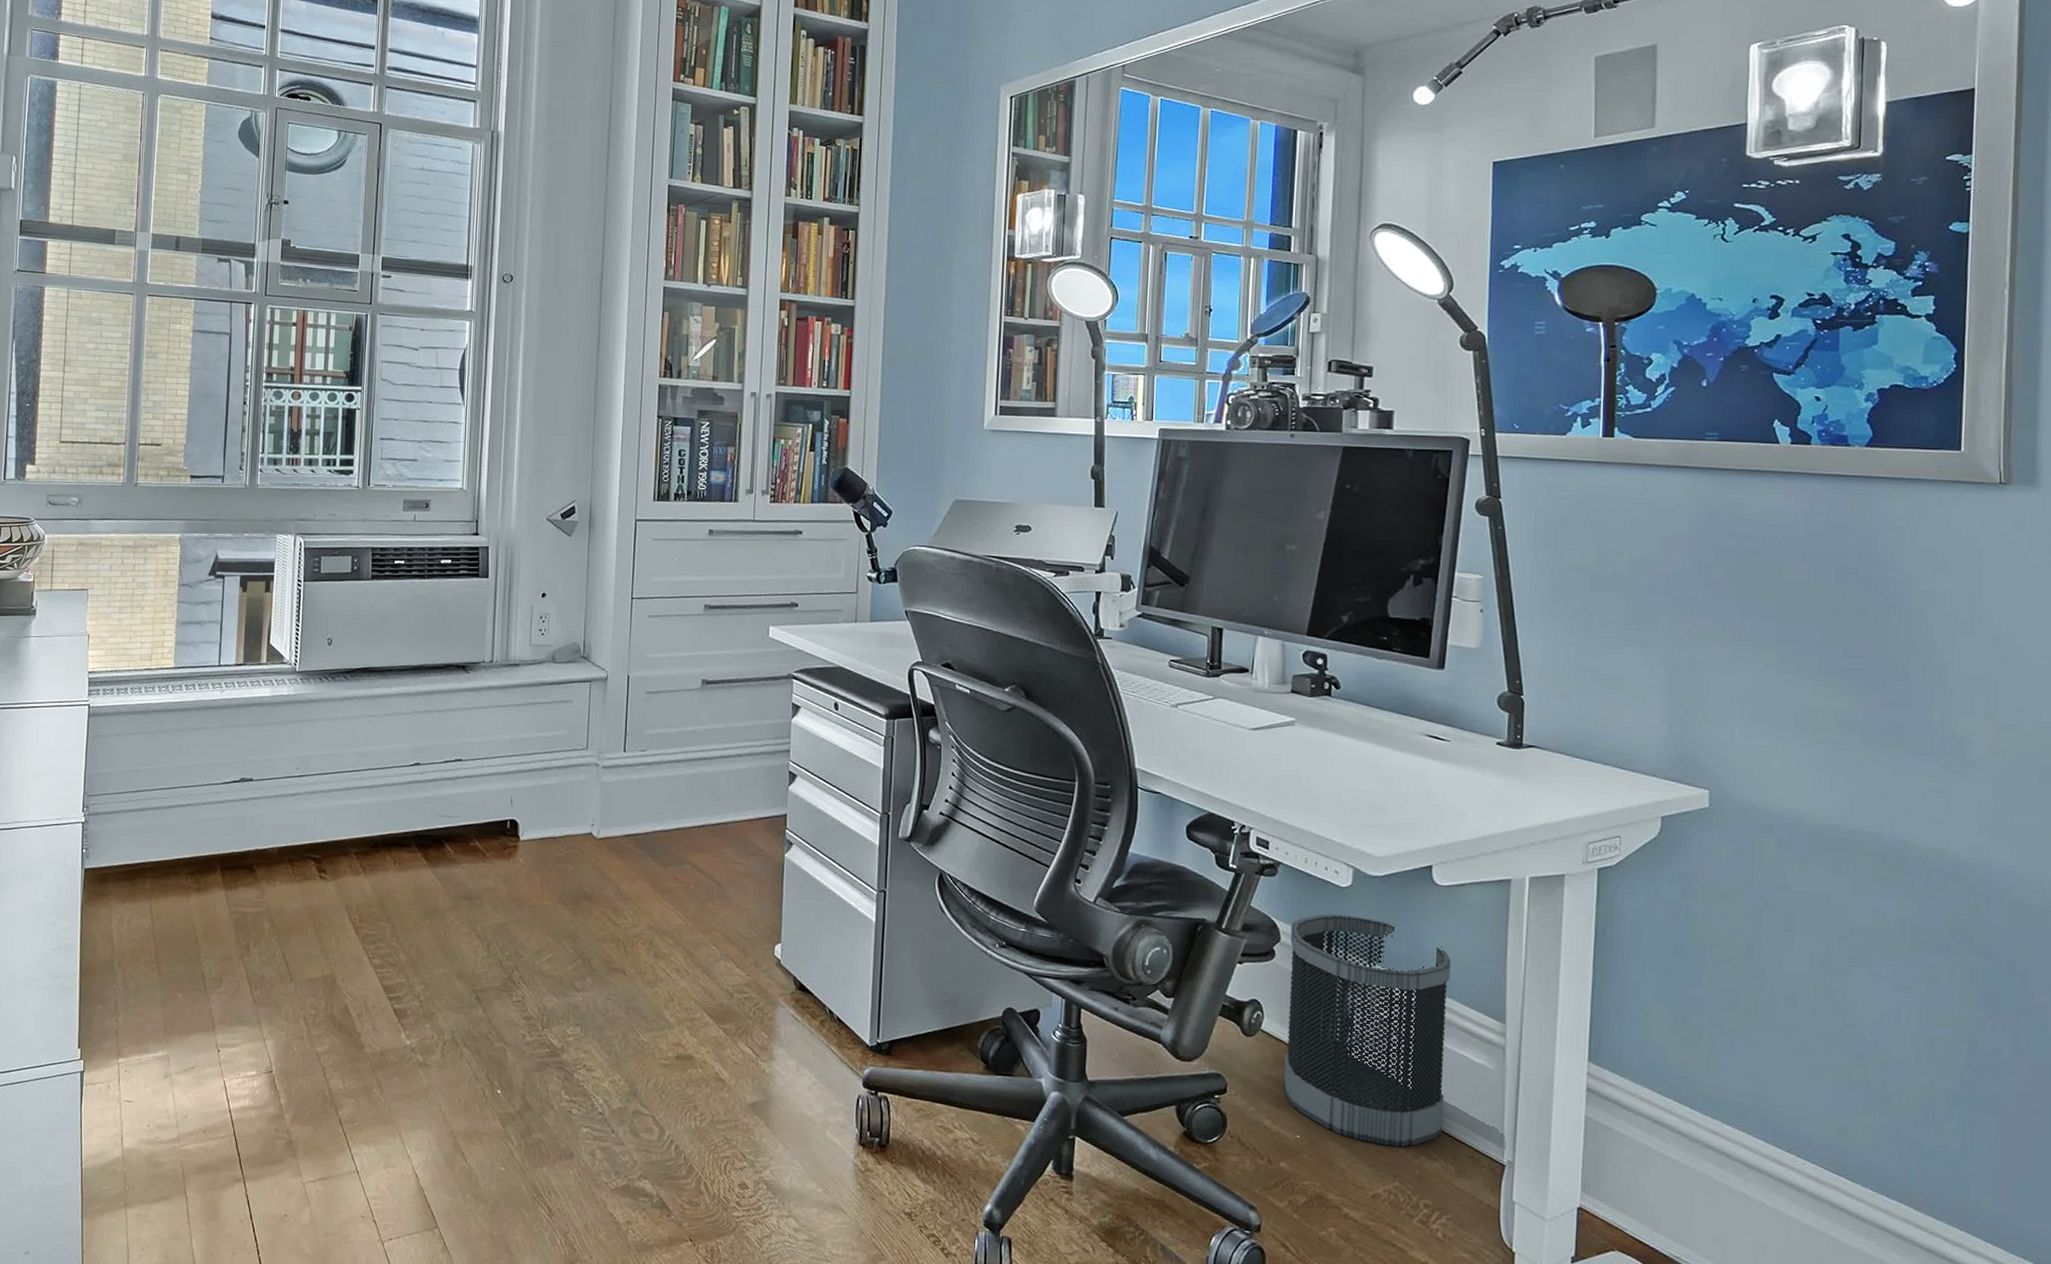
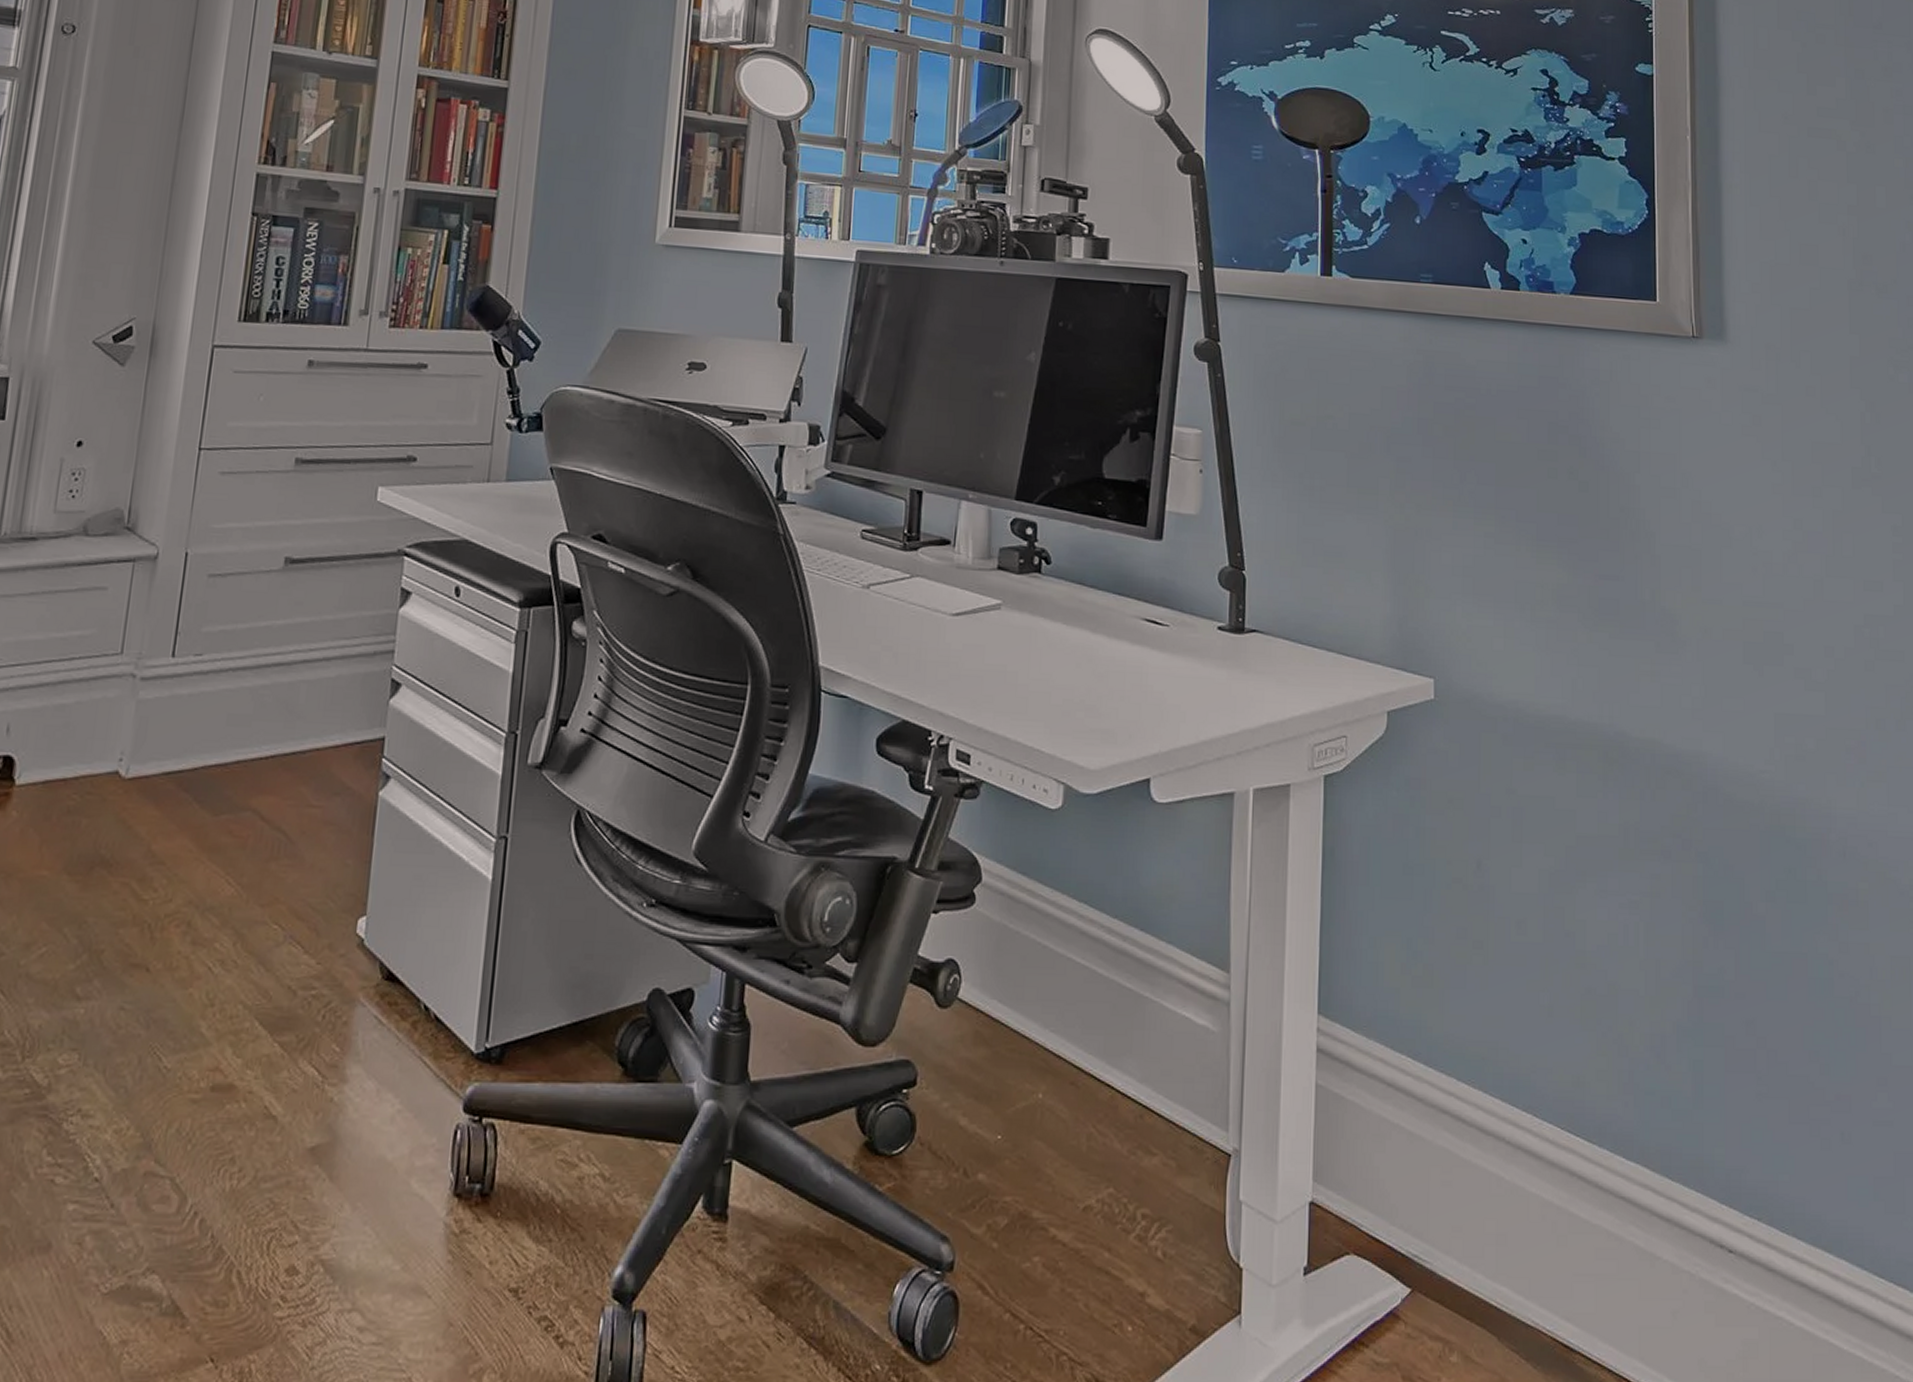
wastebasket: present [1283,914,1451,1147] -> none [982,844,1170,1141]

